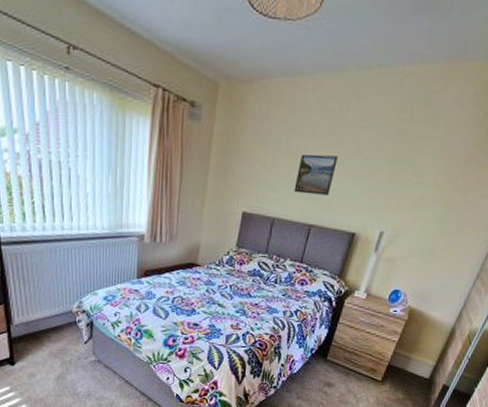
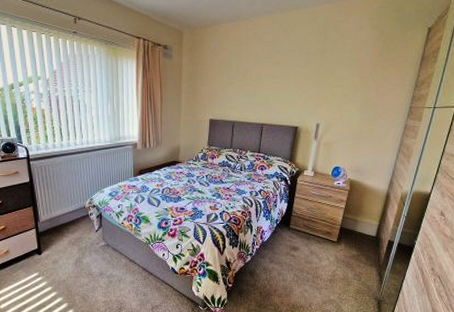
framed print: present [294,154,338,196] -> none [246,72,276,102]

